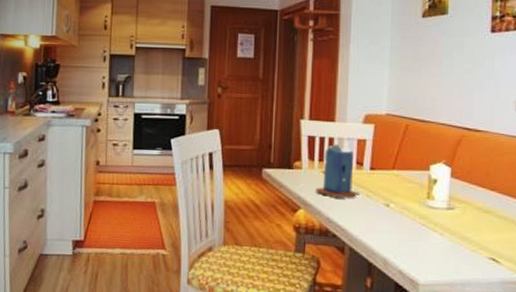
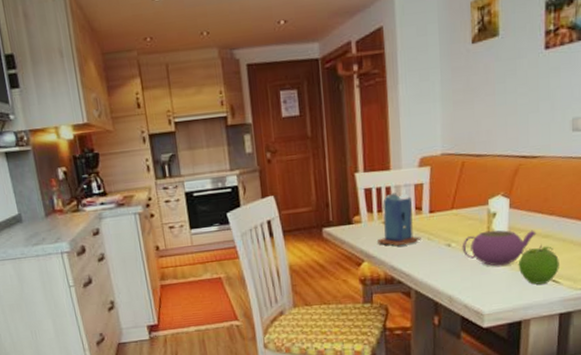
teapot: none [401,196,477,235] -> present [463,230,537,266]
fruit: none [457,219,500,261] -> present [518,244,559,285]

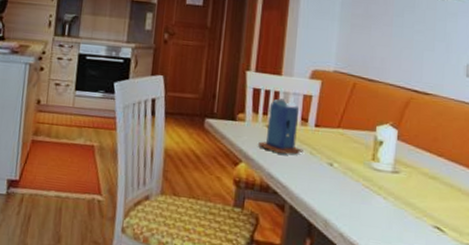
teapot: present [463,230,537,266] -> none [345,158,423,200]
fruit: present [518,244,559,285] -> none [401,185,445,230]

